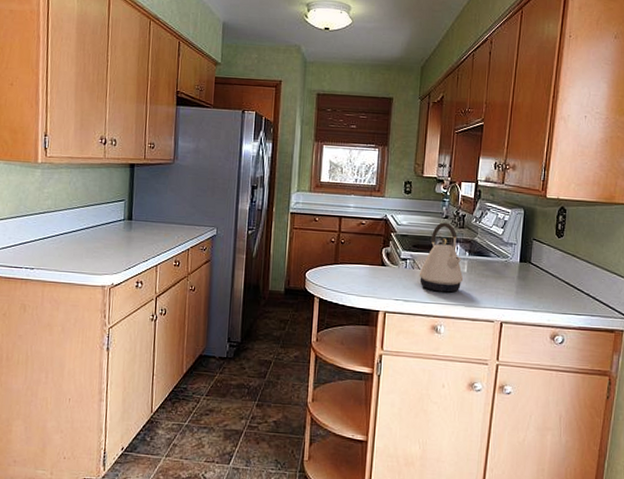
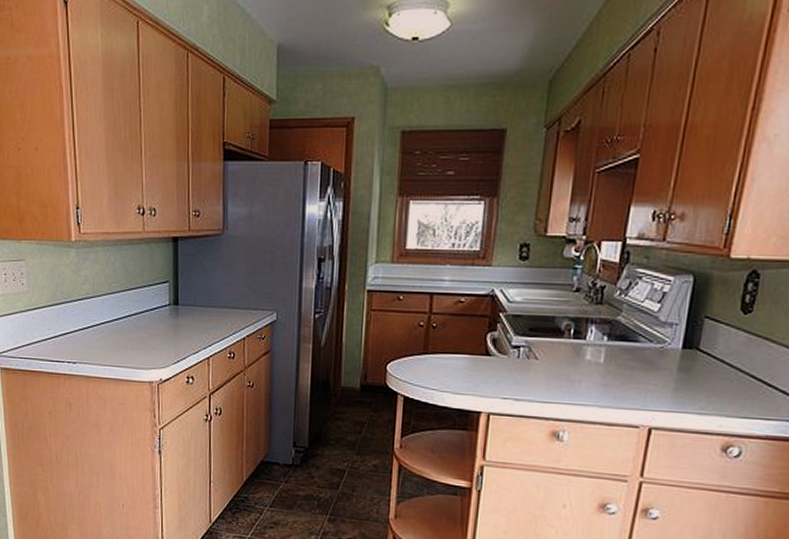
kettle: present [419,222,464,293] -> none [536,297,599,390]

